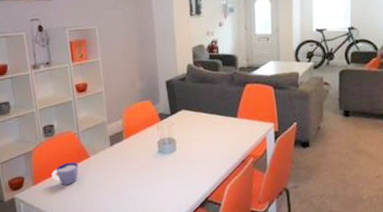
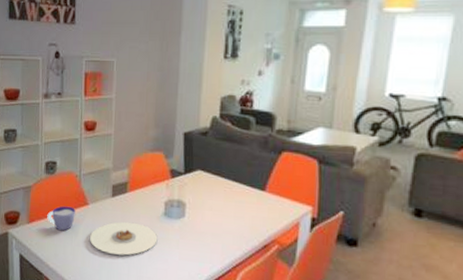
plate: none [95,164,156,196] -> present [90,221,158,256]

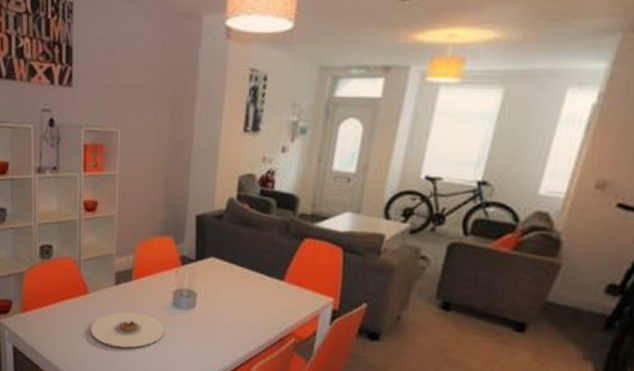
cup: present [47,206,75,231] -> none [43,294,74,322]

